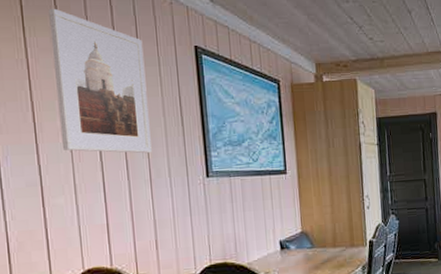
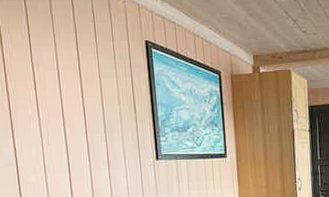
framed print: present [48,8,152,154] -> none [20,8,109,138]

